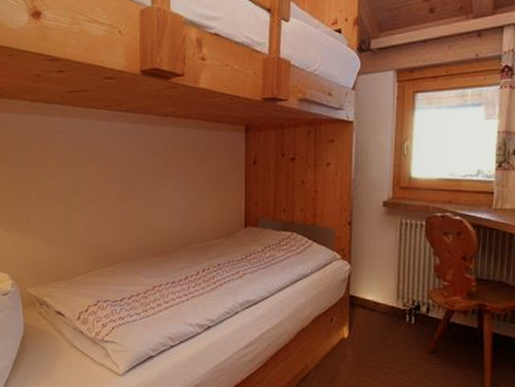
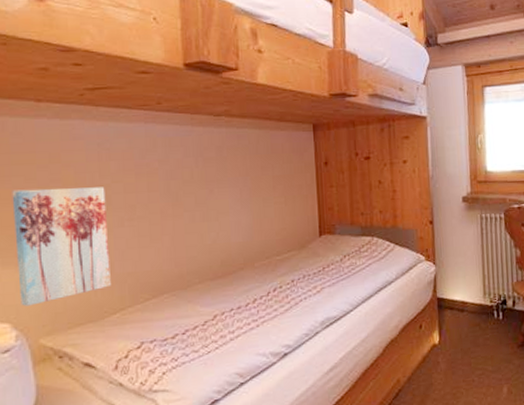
wall art: none [13,171,78,262] -> present [12,187,111,306]

